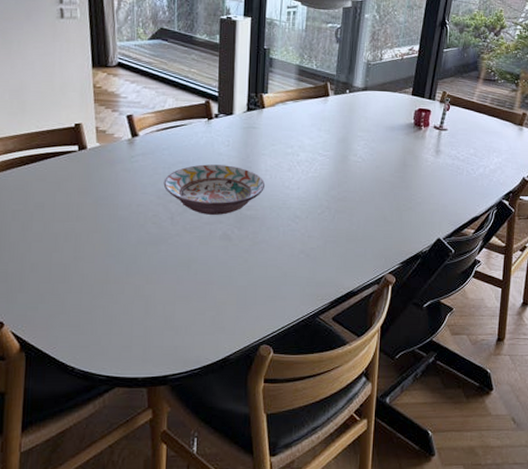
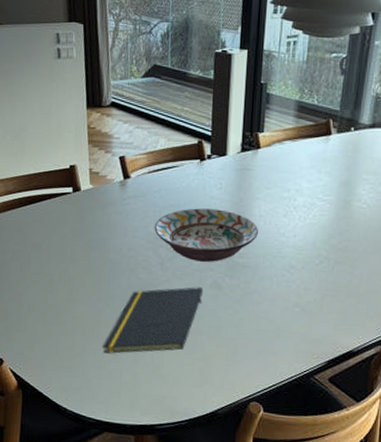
notepad: none [112,239,214,309] -> present [102,287,204,354]

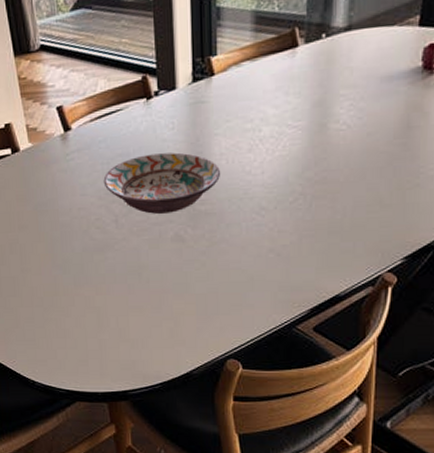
notepad: present [102,287,204,354] -> none [64,242,165,322]

